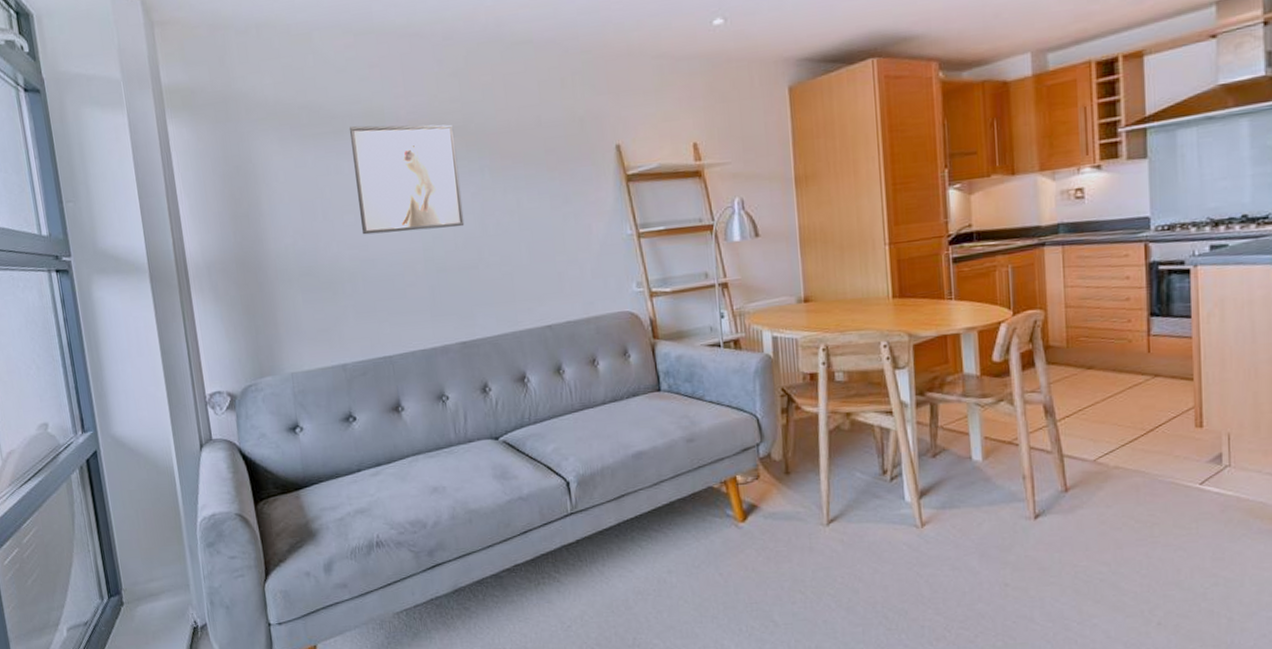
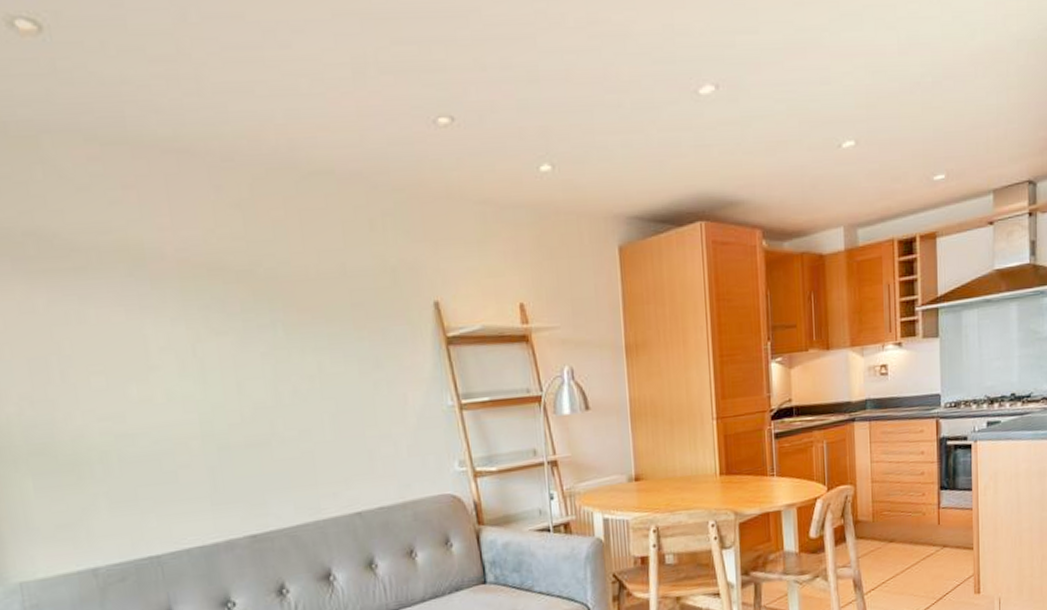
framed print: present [350,124,465,235] -> none [97,262,253,403]

